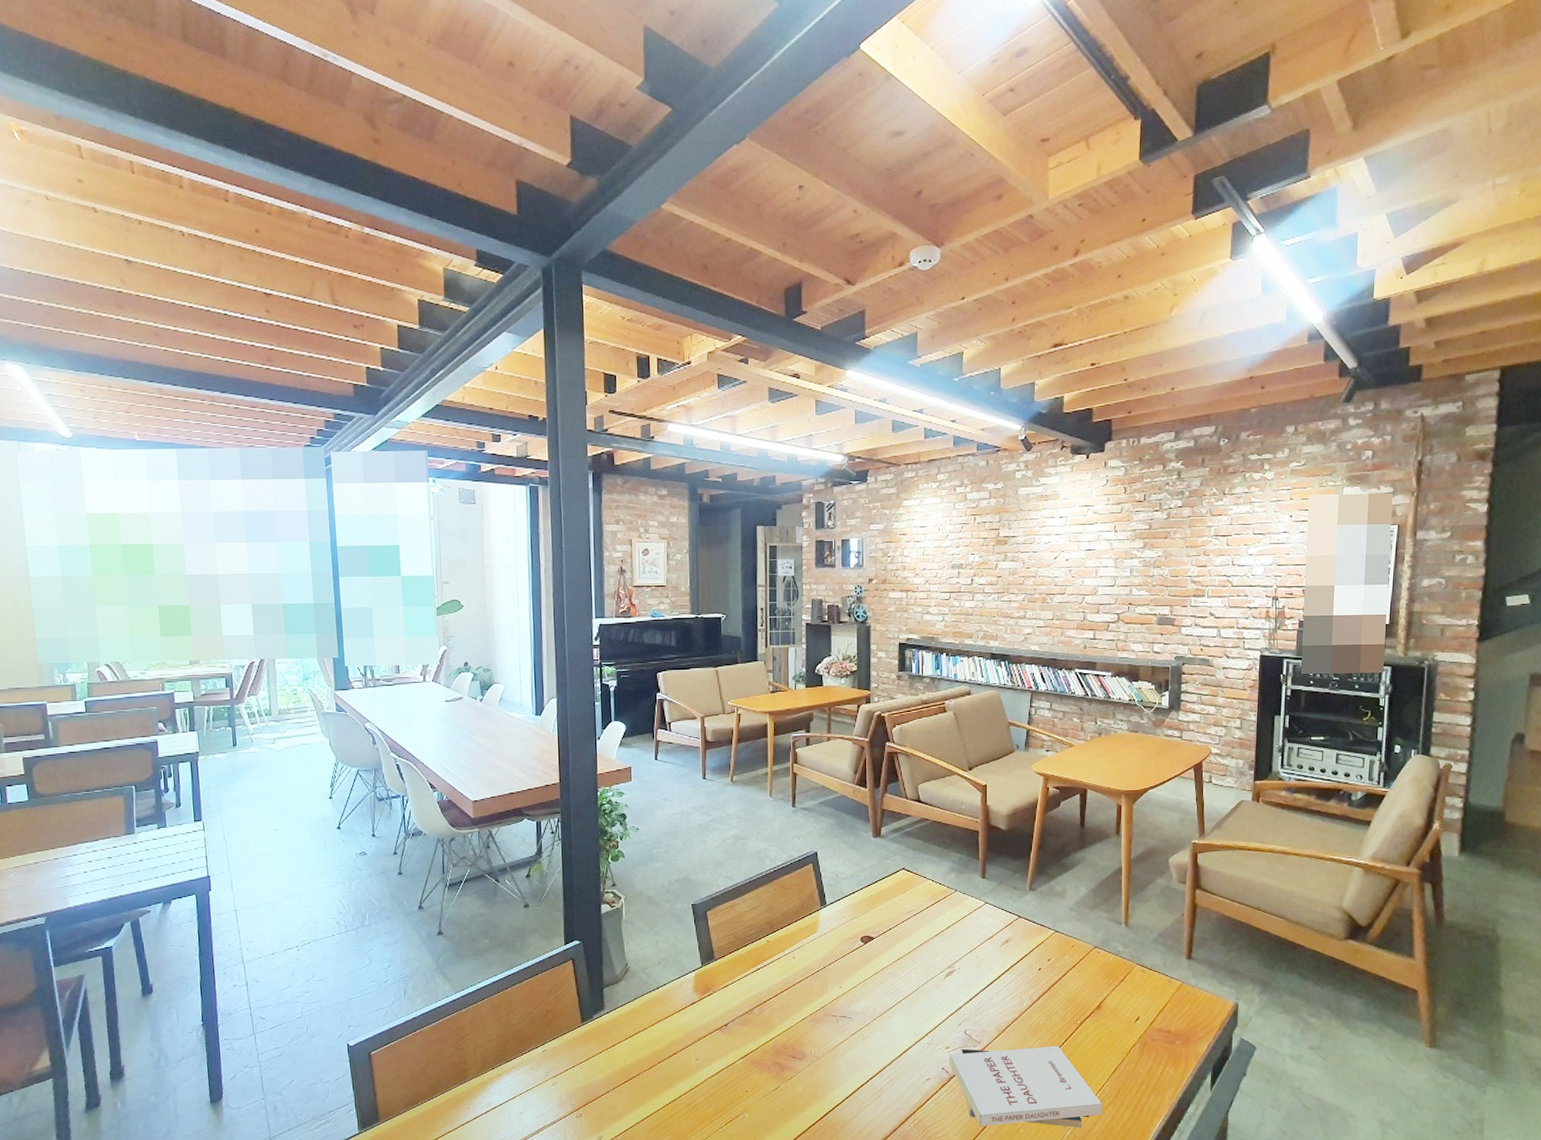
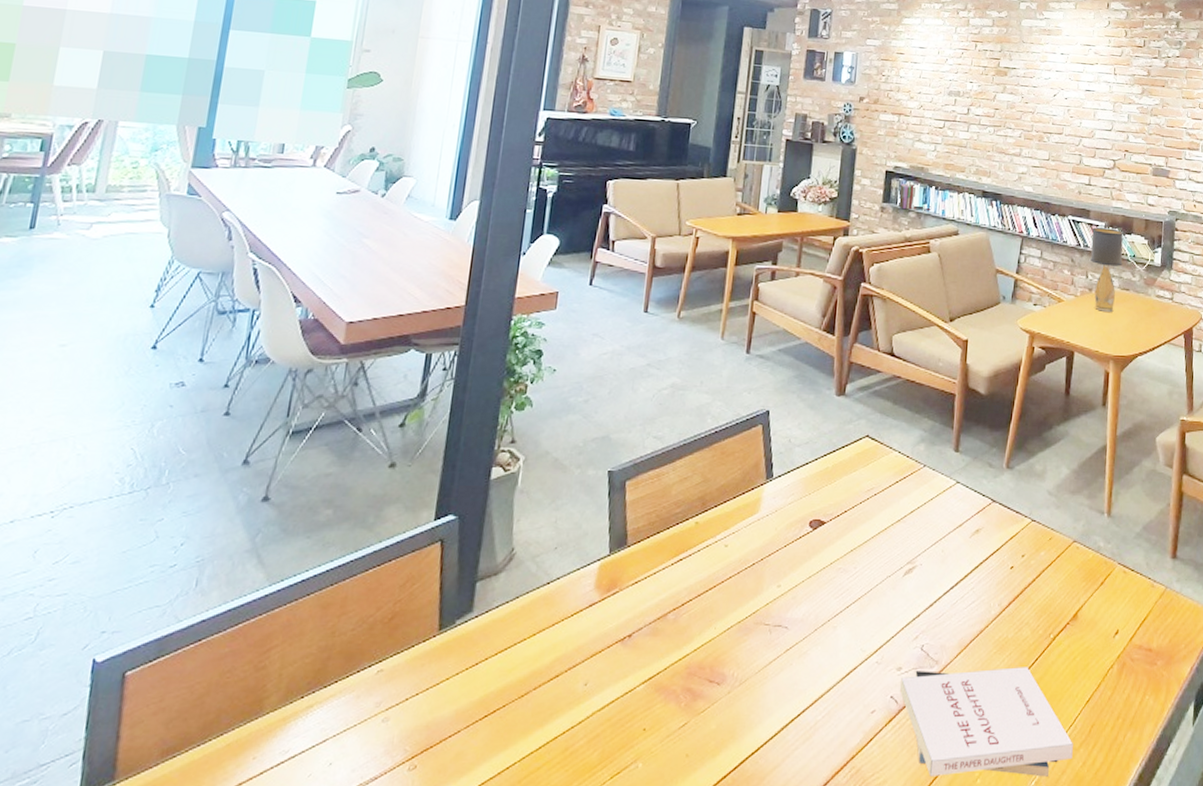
books: none [913,651,943,676] -> present [898,182,931,211]
table lamp: none [1099,677,1131,754] -> present [1090,227,1123,313]

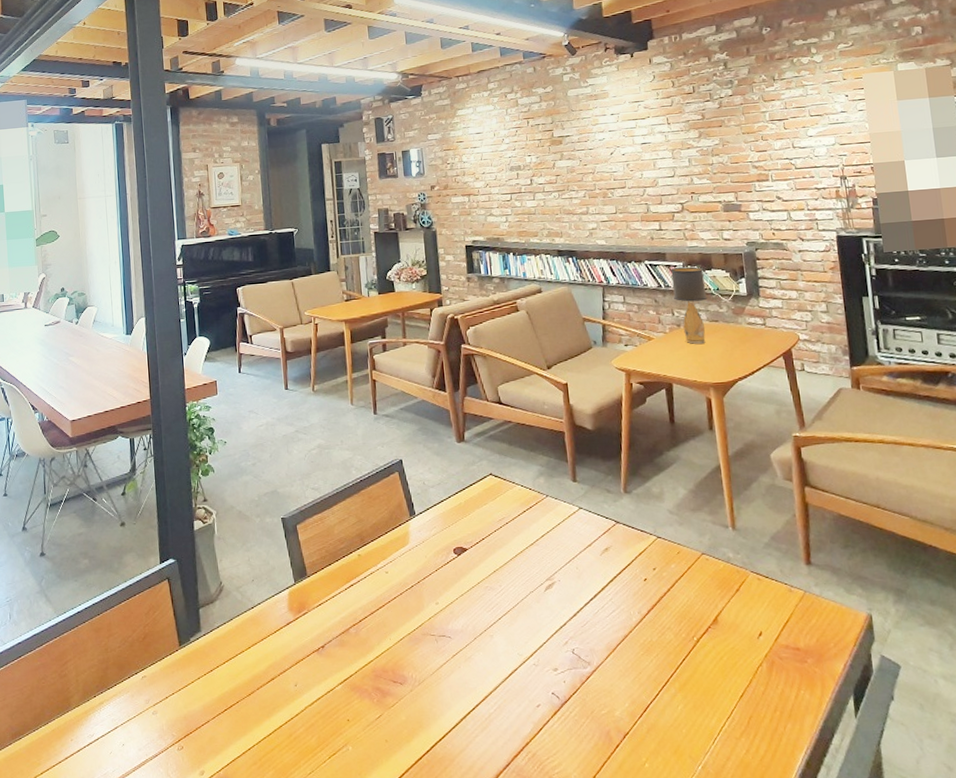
books: present [898,182,931,211] -> none [481,252,512,277]
books: present [900,667,1073,777] -> none [559,666,735,762]

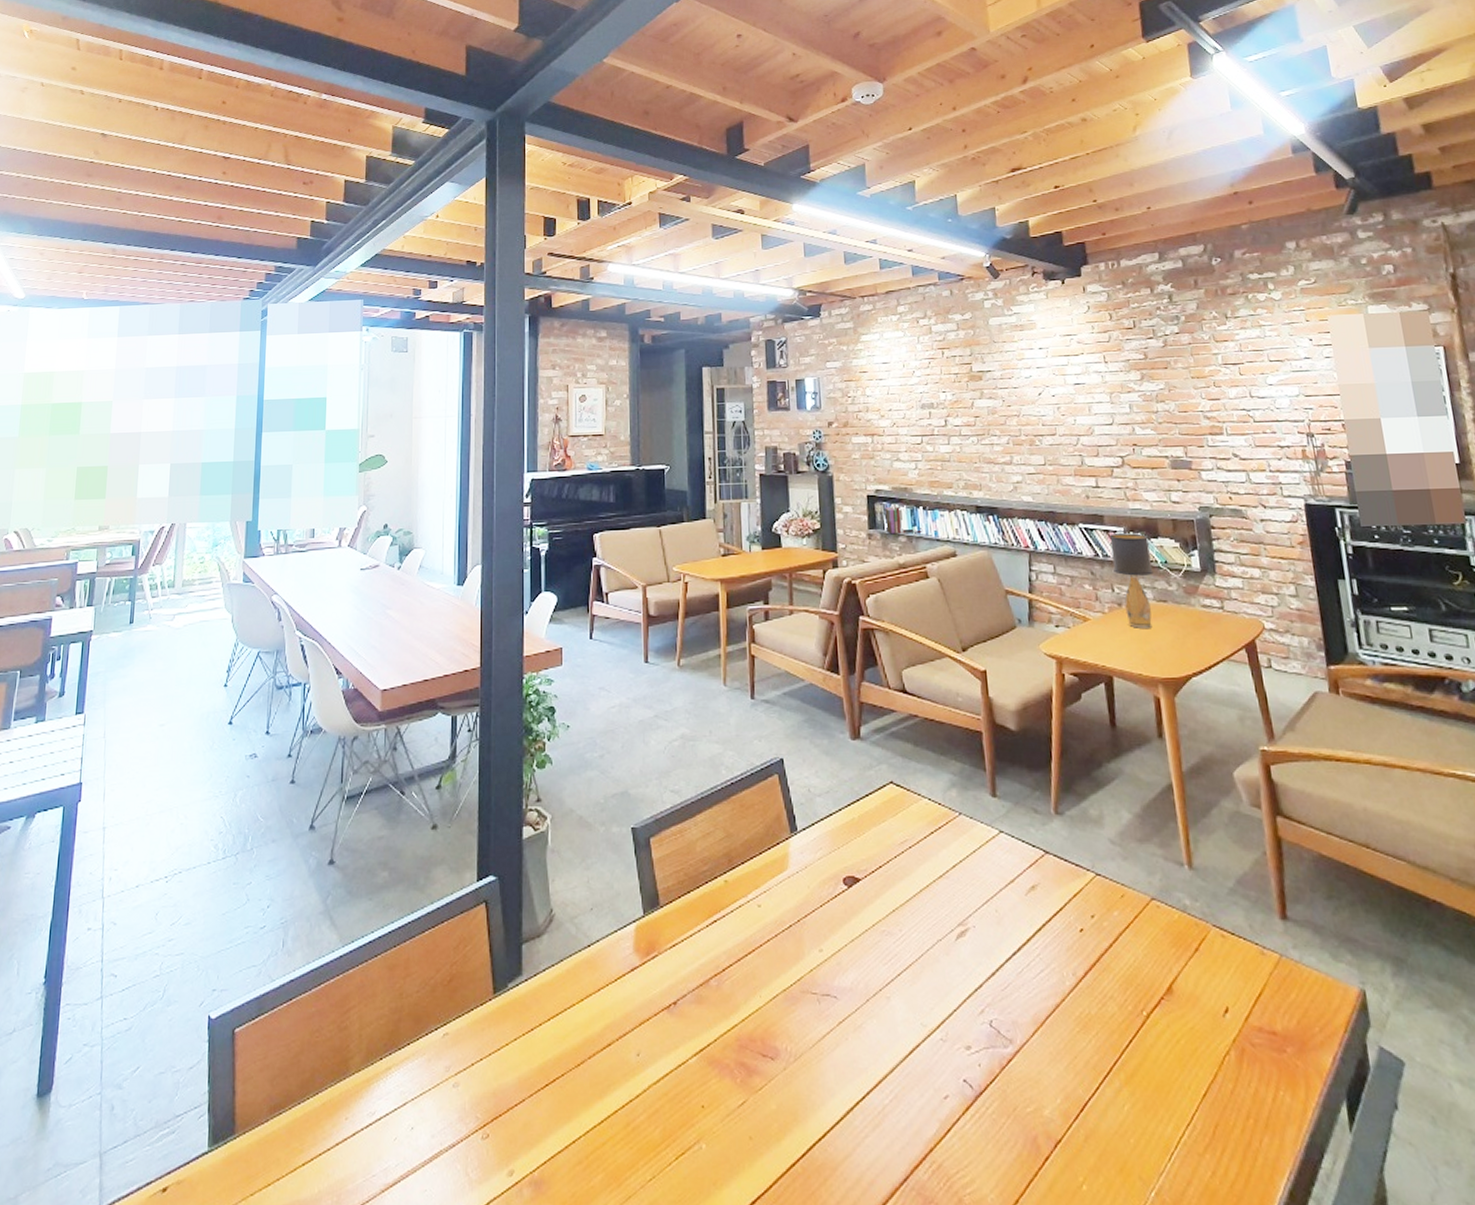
books: none [481,252,512,277] -> present [885,504,922,535]

